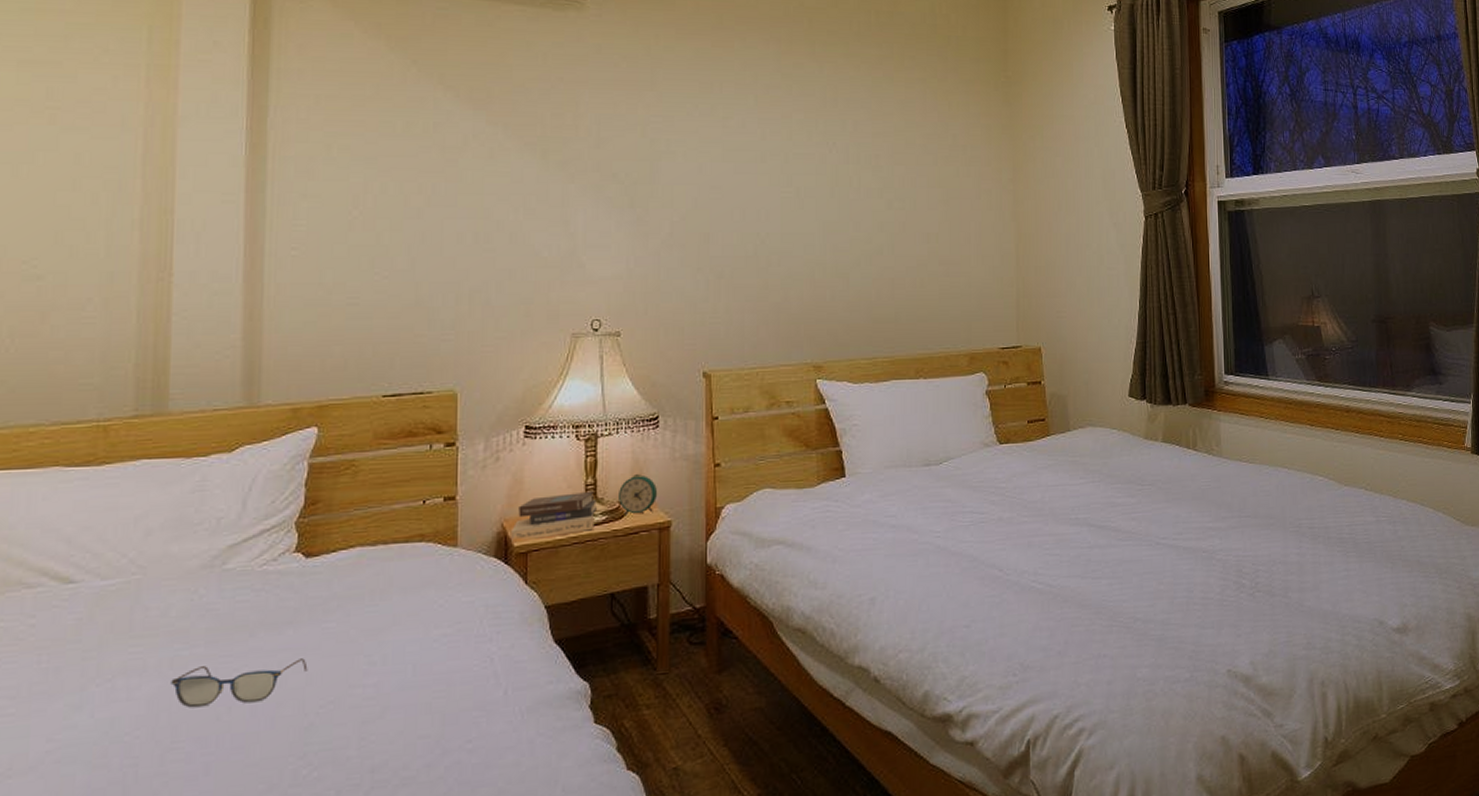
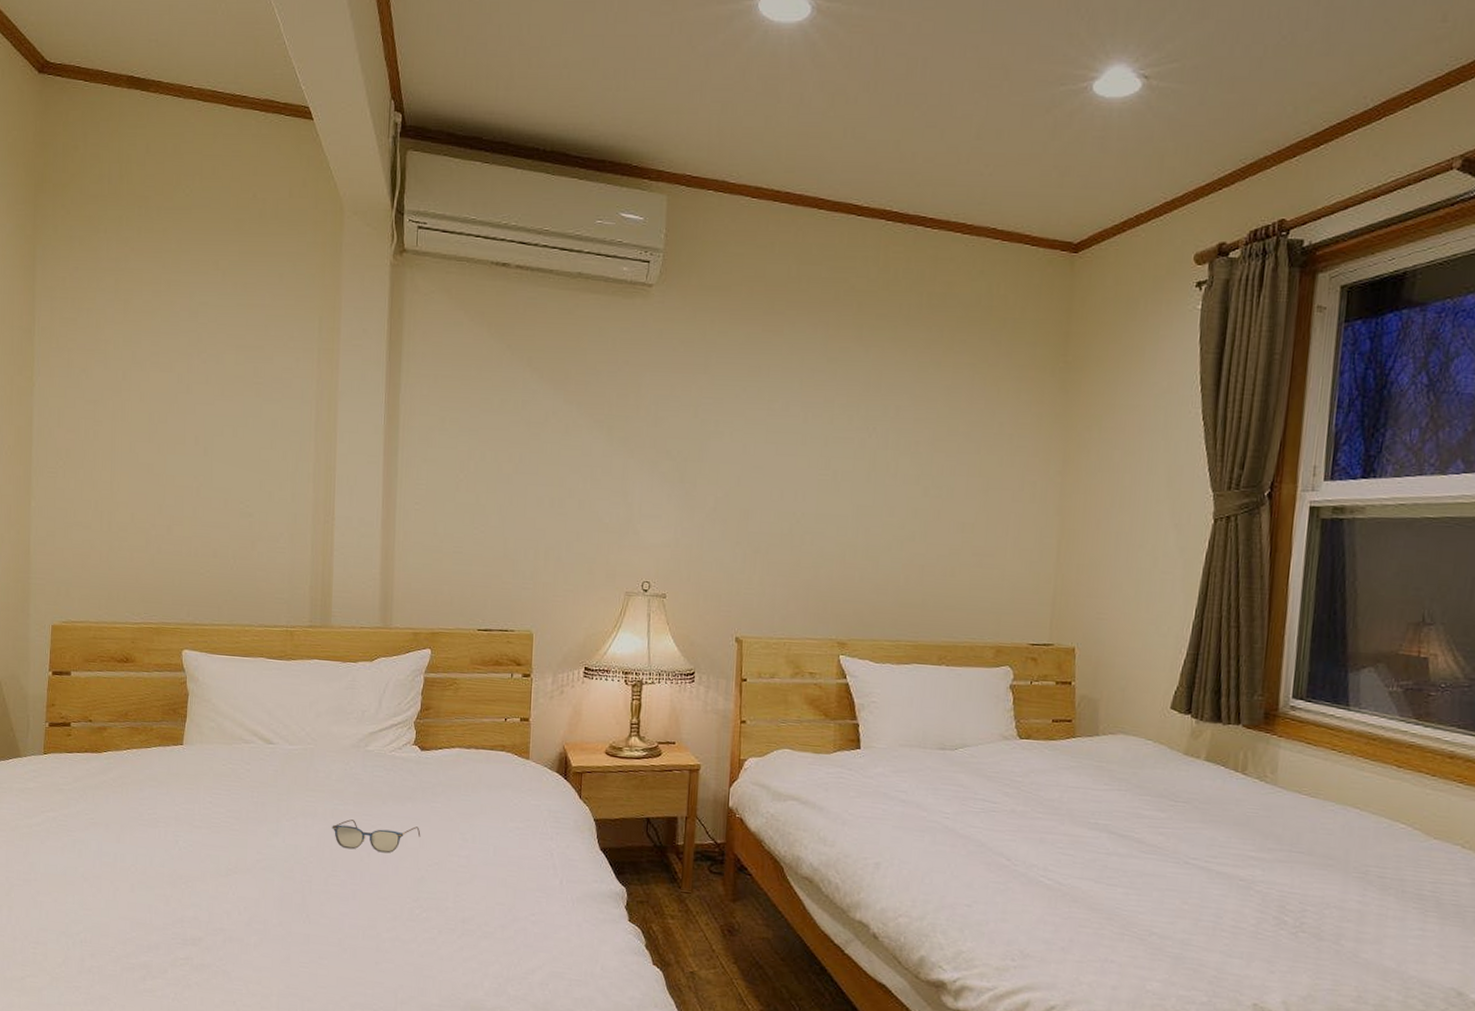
books: present [510,491,597,543] -> none [569,728,639,764]
alarm clock: present [619,473,657,515] -> none [657,719,690,755]

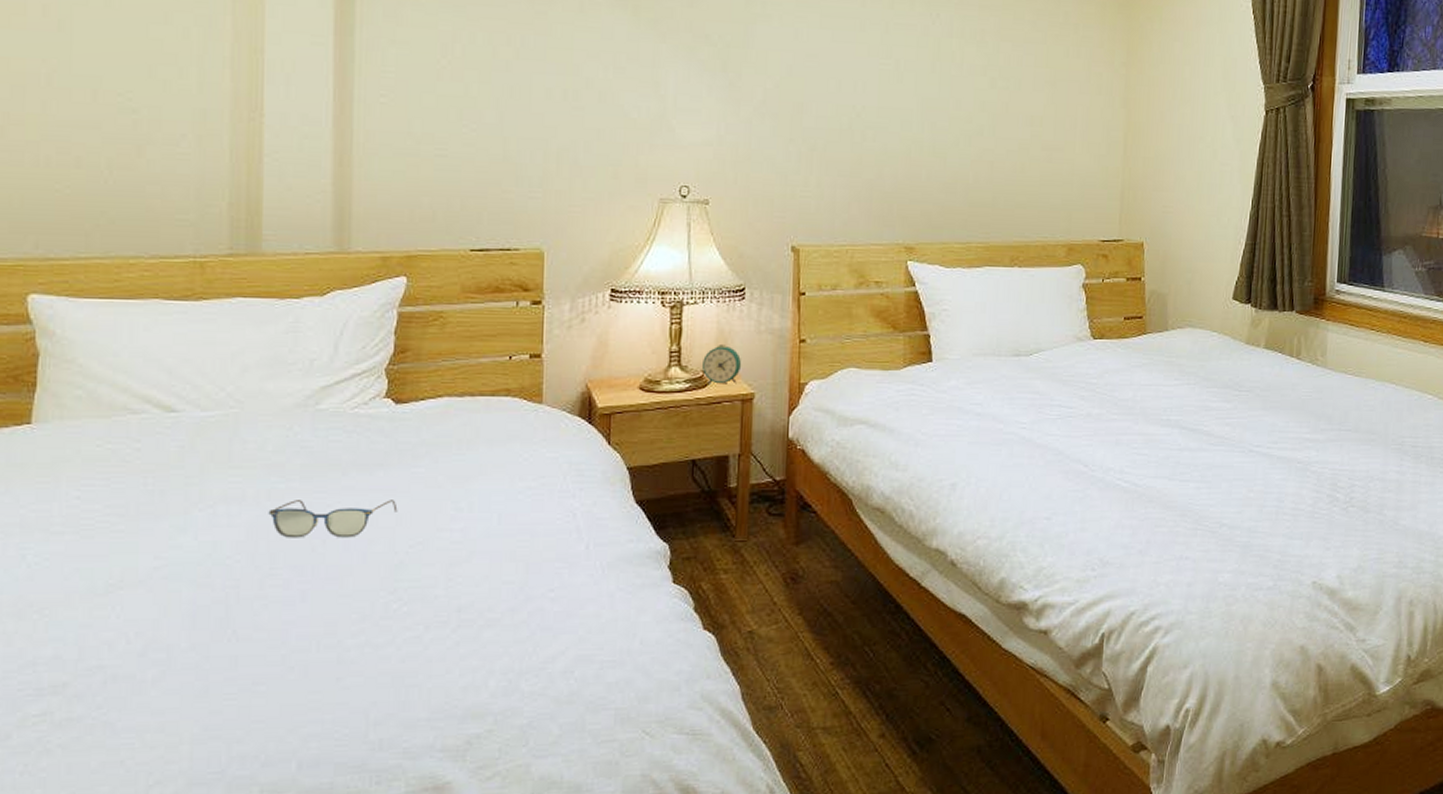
alarm clock: none [657,719,690,755] -> present [702,343,741,384]

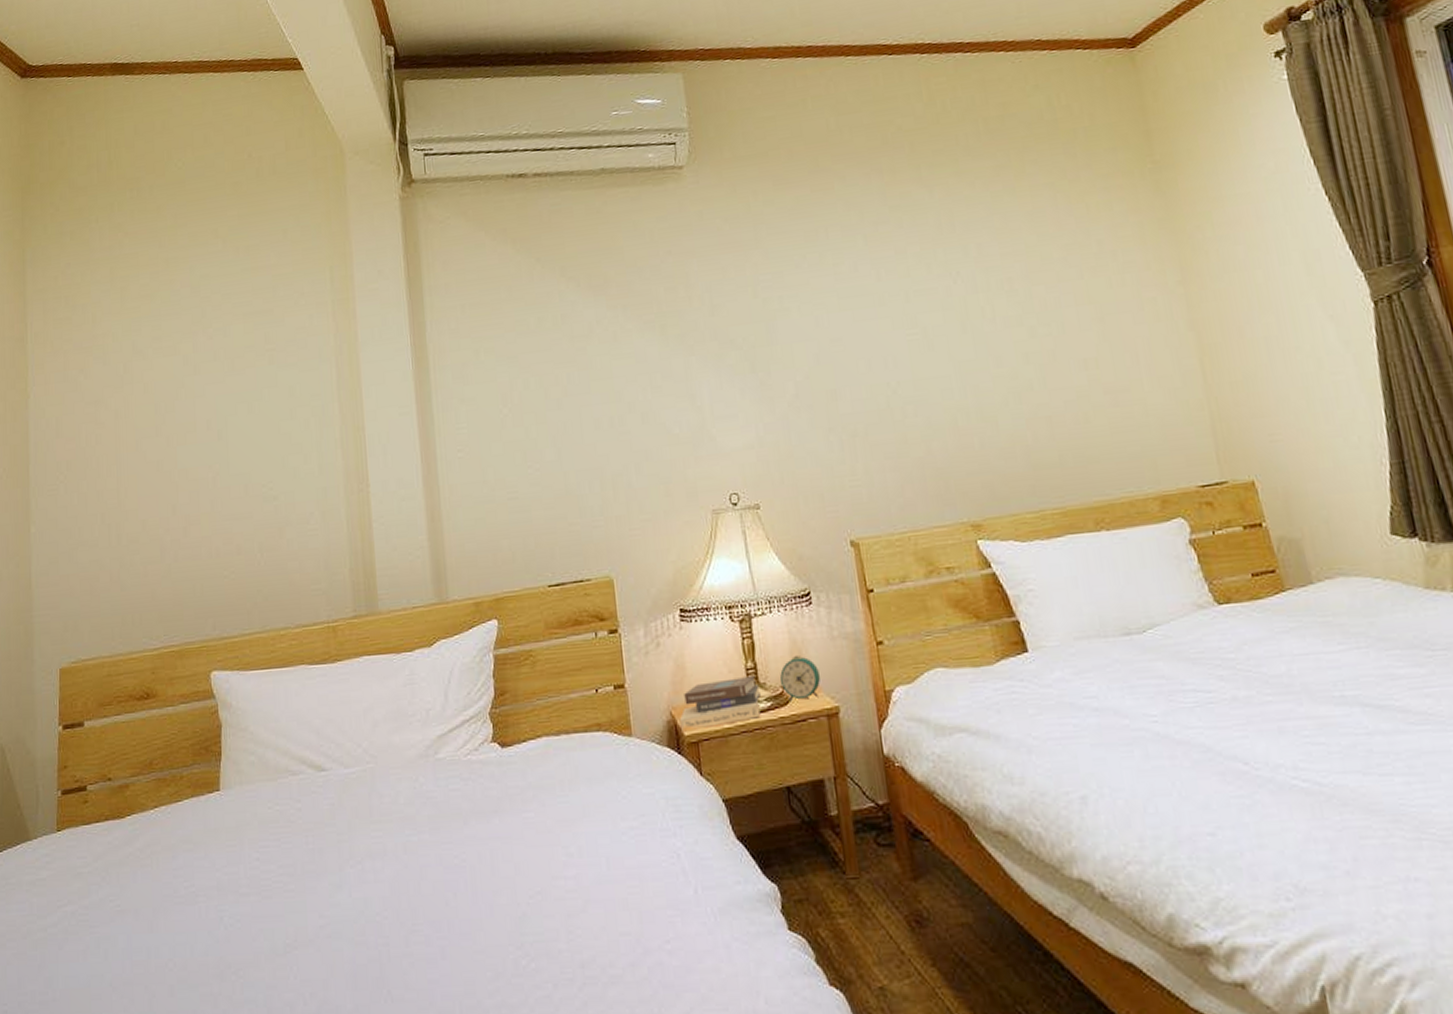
glasses: present [268,500,398,538] -> none [406,848,515,892]
books: none [594,358,680,404] -> present [679,675,761,732]

